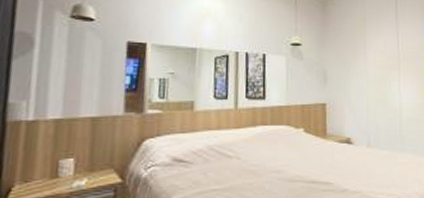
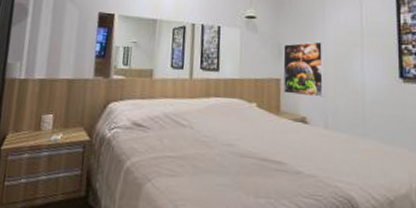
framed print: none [328,66,366,118] -> present [283,41,325,98]

